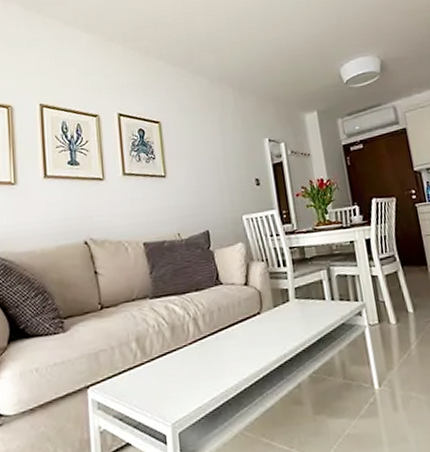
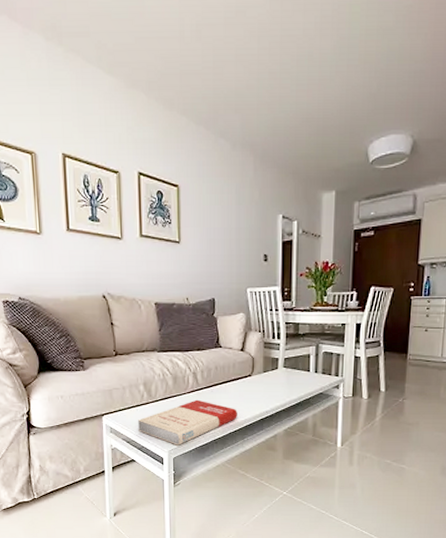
book: none [132,351,251,416] -> present [138,399,237,446]

